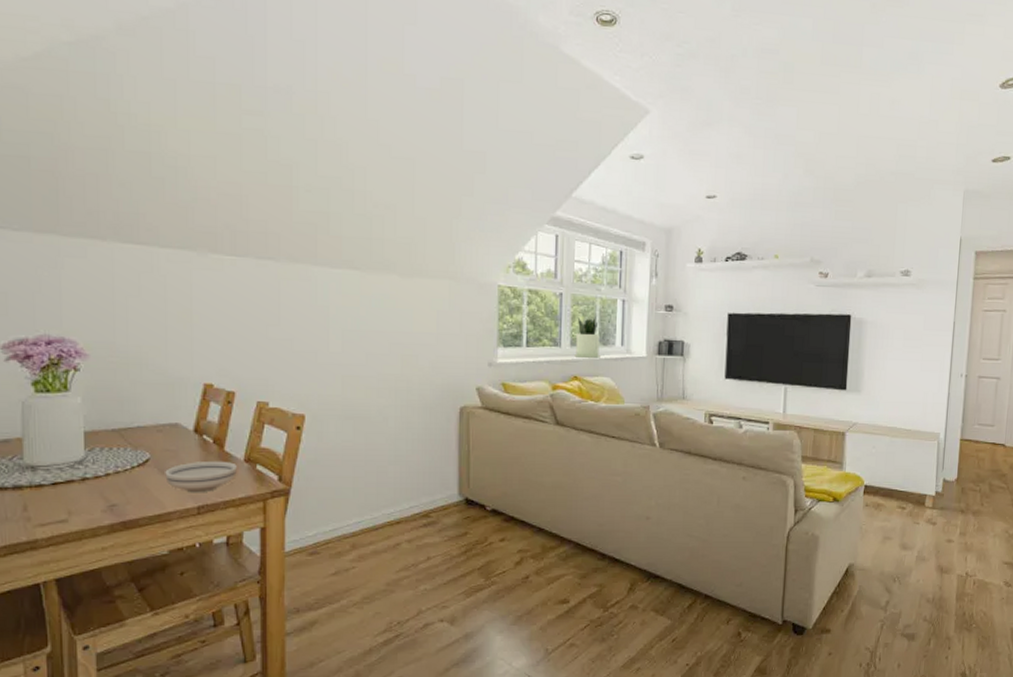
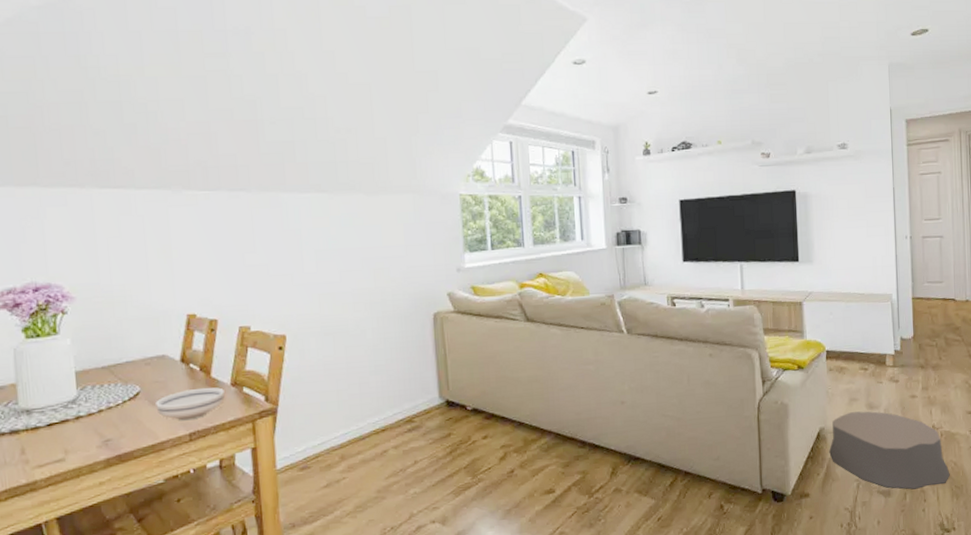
planter: present [573,317,602,359] -> none [536,215,564,256]
pouf: none [856,551,978,636] -> present [829,411,950,490]

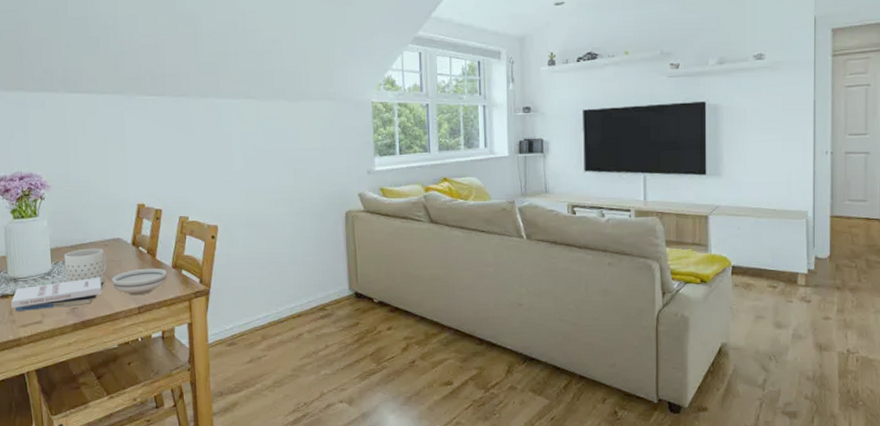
books: none [22,401,147,449] -> present [10,276,105,311]
mug: none [93,367,150,410] -> present [64,248,108,284]
pouf: present [829,411,950,490] -> none [731,329,865,413]

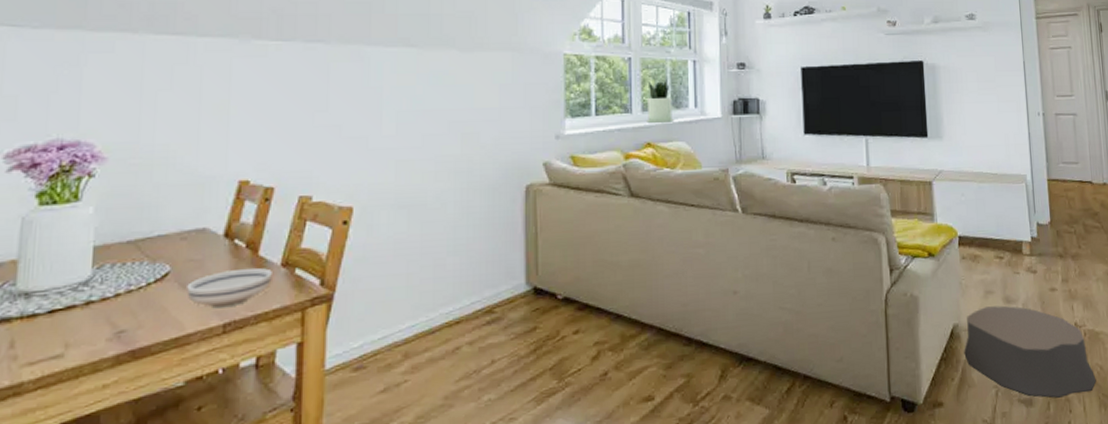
books: present [10,276,105,311] -> none [13,283,175,342]
mug: present [64,248,108,284] -> none [112,243,183,294]
planter: none [442,123,468,162] -> present [645,80,675,124]
pouf: none [731,329,865,413] -> present [964,305,1096,398]

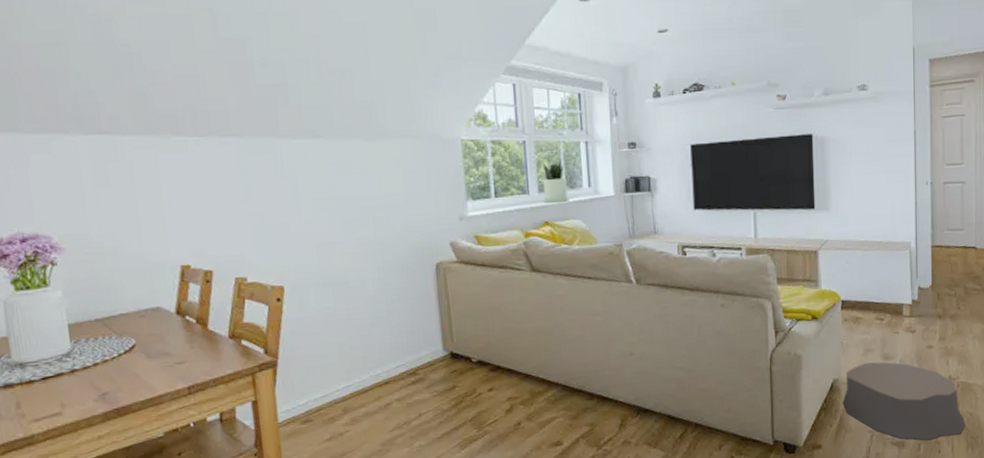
bowl: present [186,267,272,309] -> none [152,339,223,374]

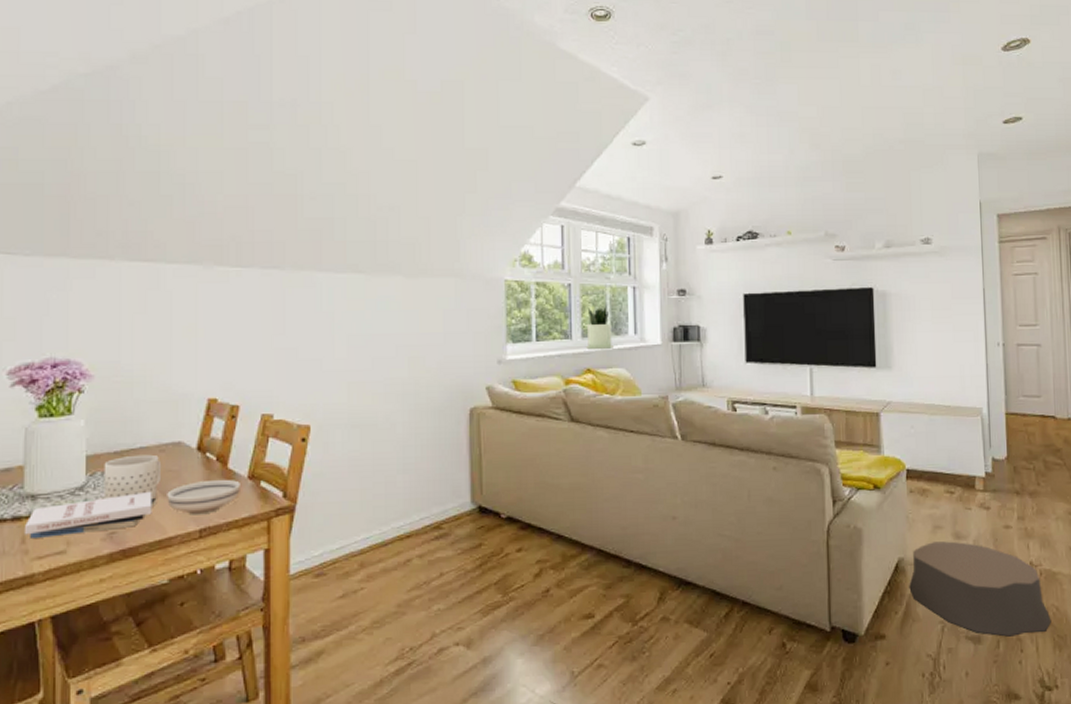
books: none [17,354,144,403] -> present [24,491,157,538]
mug: none [86,320,146,364] -> present [103,454,162,500]
bowl: none [152,339,223,374] -> present [167,479,240,515]

